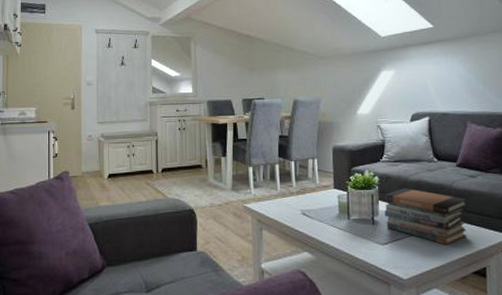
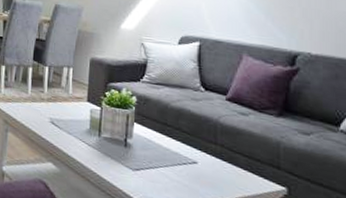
book stack: present [383,188,468,245] -> none [139,113,235,184]

